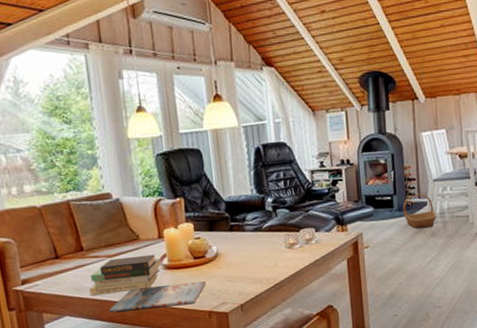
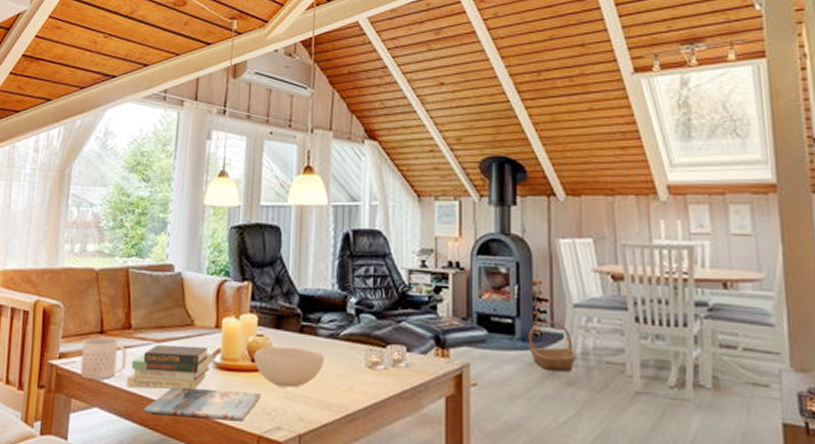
mug: none [41,260,86,297] -> present [80,337,128,381]
bowl: none [194,242,253,274] -> present [253,346,325,388]

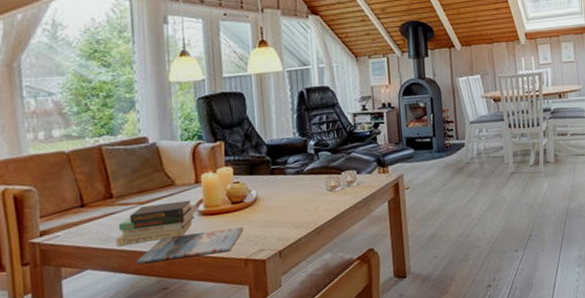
mug: present [80,337,128,381] -> none [64,208,114,249]
bowl: present [253,346,325,388] -> none [233,186,294,219]
basket: present [528,320,577,371] -> none [442,135,474,169]

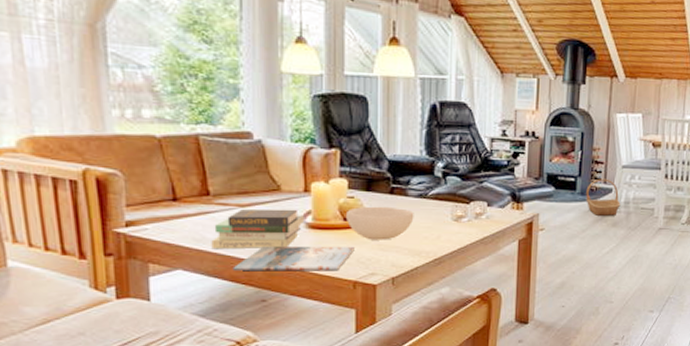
bowl: none [233,186,294,219] -> present [345,206,414,240]
basket: none [442,135,474,169] -> present [586,178,621,216]

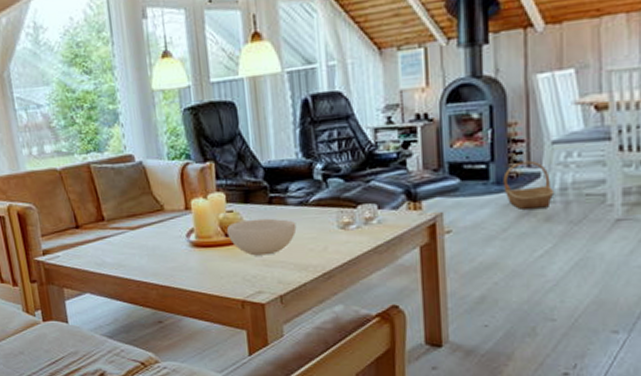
books: present [211,208,304,248] -> none [110,228,188,272]
magazine: present [233,245,355,272] -> none [130,263,239,294]

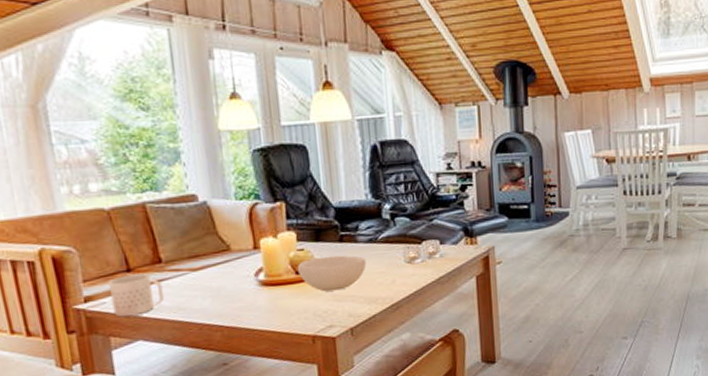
mug: none [62,230,107,271] -> present [109,273,165,318]
basket: present [503,160,555,209] -> none [541,202,579,242]

